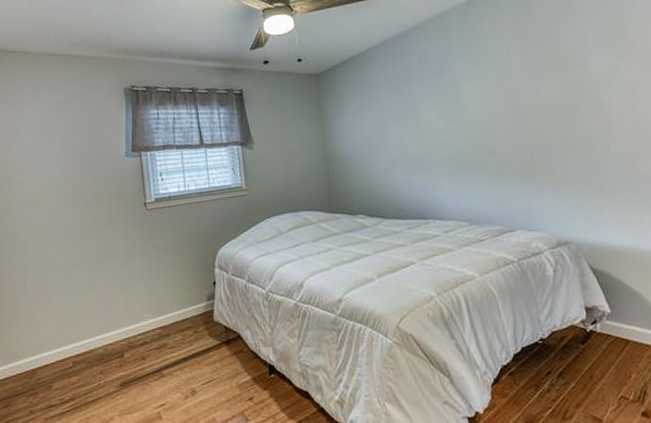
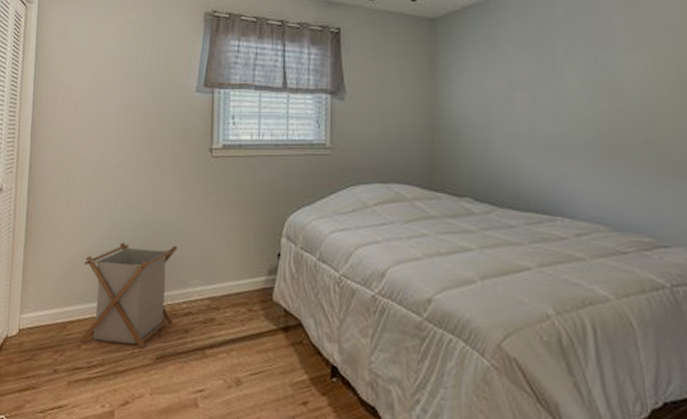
laundry basket: none [44,288,131,385] -> present [79,242,177,349]

